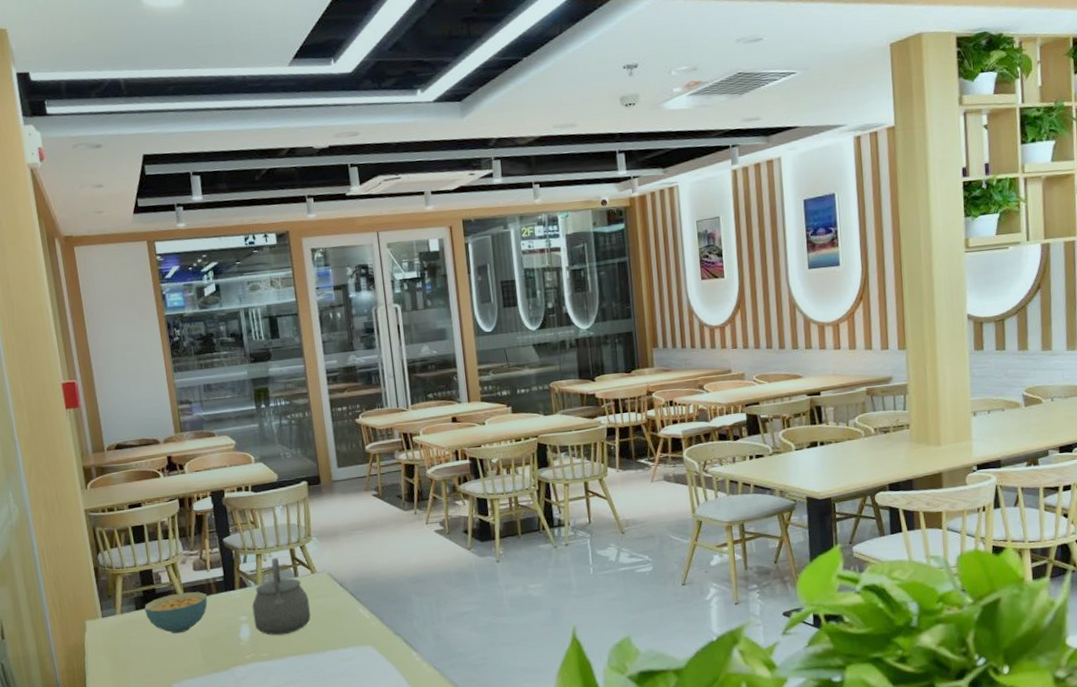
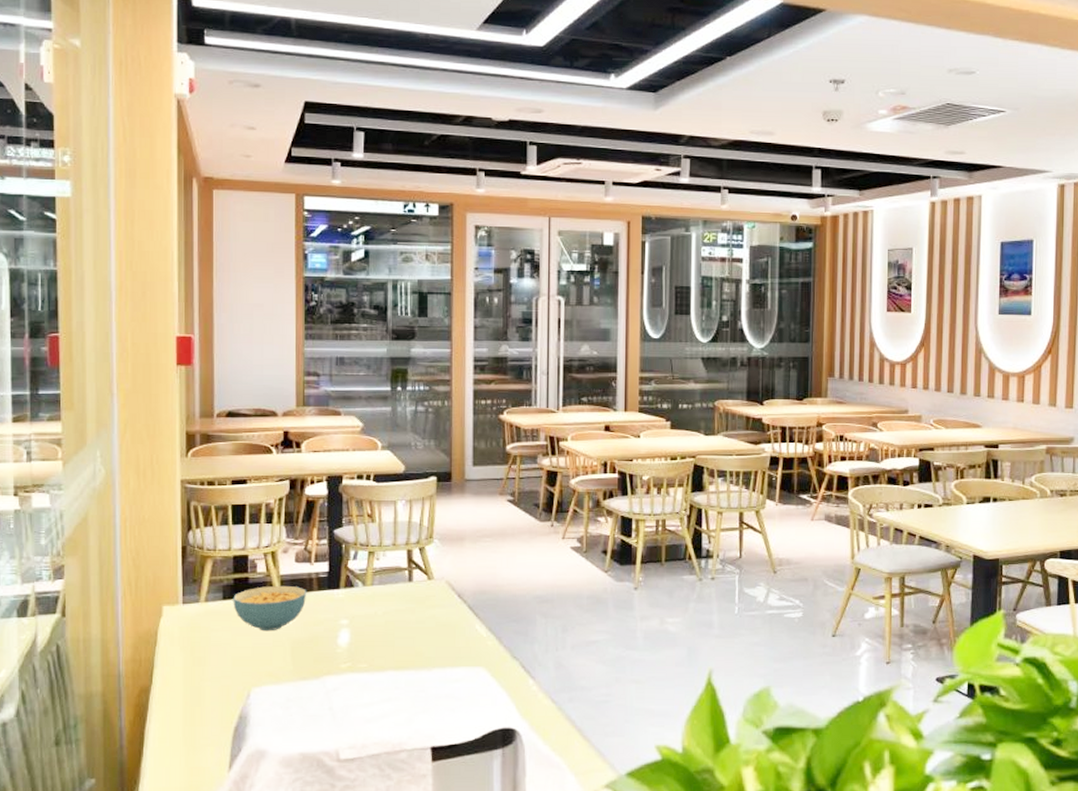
tea kettle: present [252,558,311,636] -> none [355,558,422,645]

